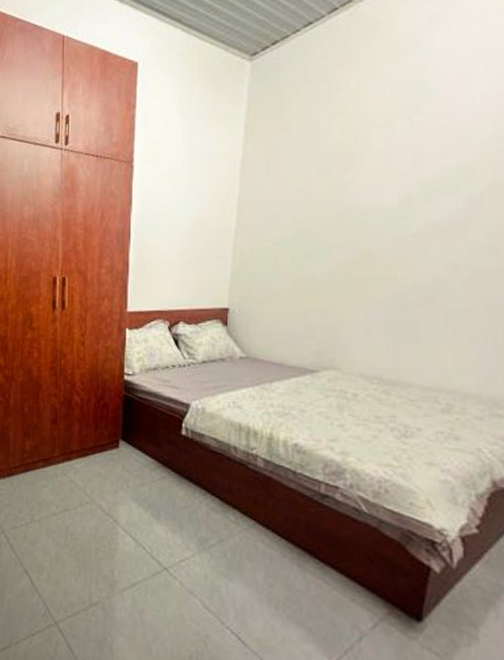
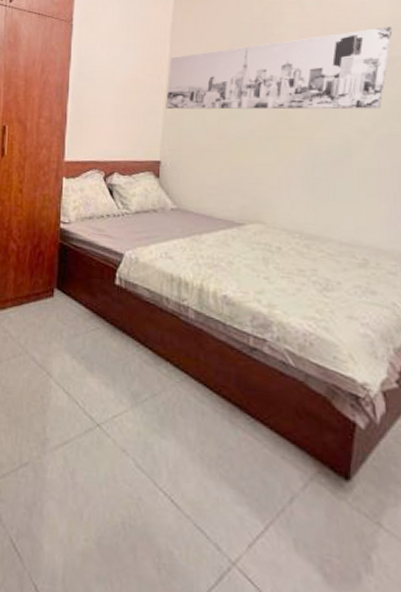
wall art: none [235,148,496,253] -> present [166,27,393,110]

